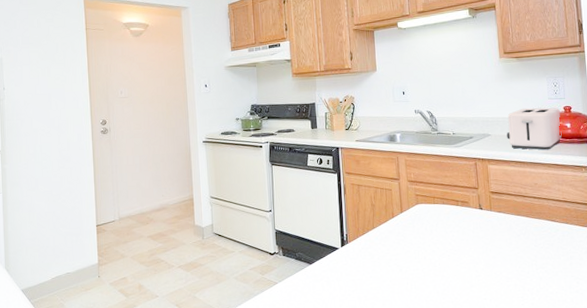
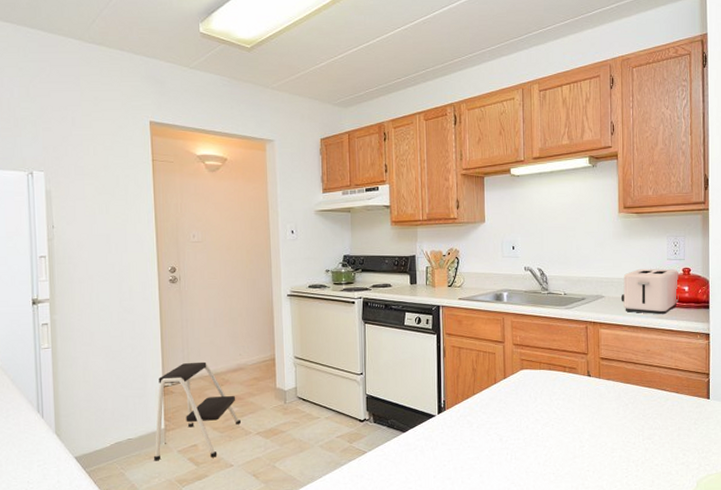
step stool: none [88,202,165,293] -> present [153,361,242,461]

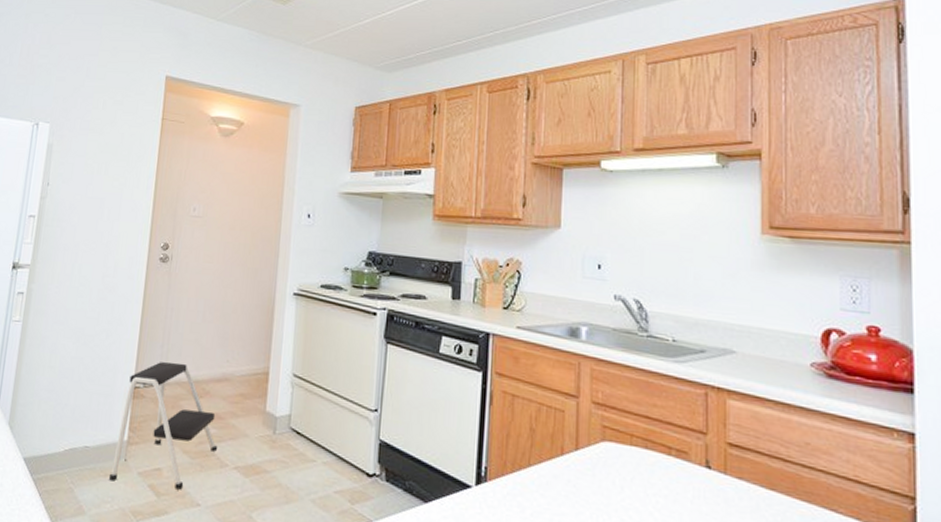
toaster: present [621,268,679,315] -> none [763,318,860,393]

